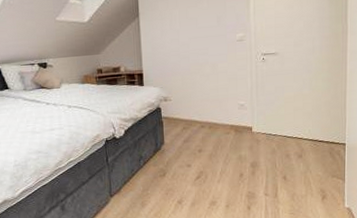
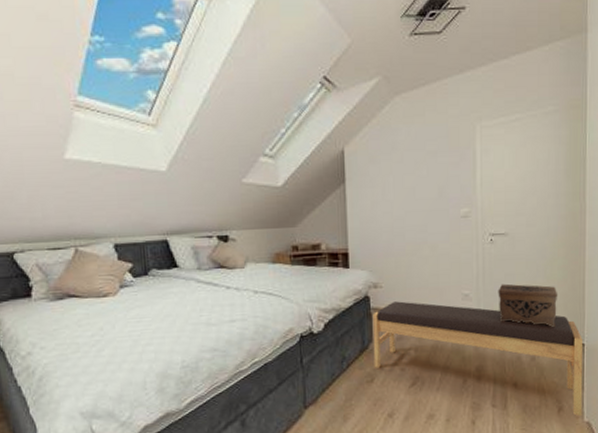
bench: none [163,111,344,204] -> present [372,301,583,417]
decorative box: none [269,95,322,130] -> present [498,283,558,327]

